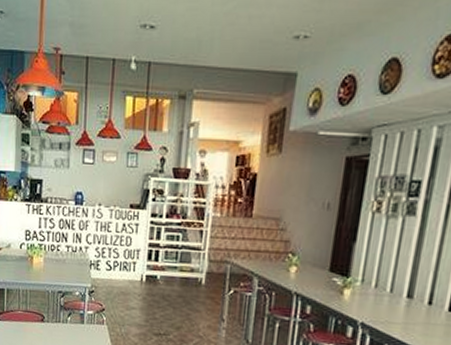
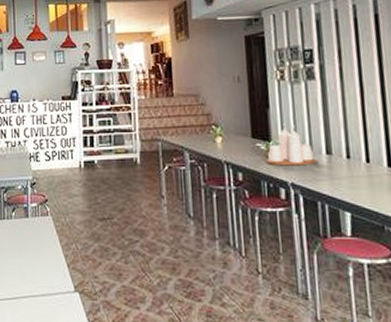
condiment set: none [339,259,396,307] -> present [266,123,318,166]

